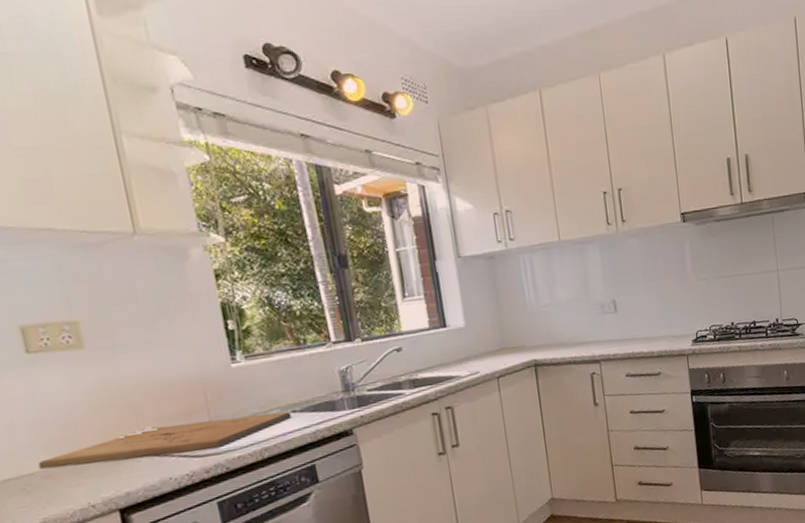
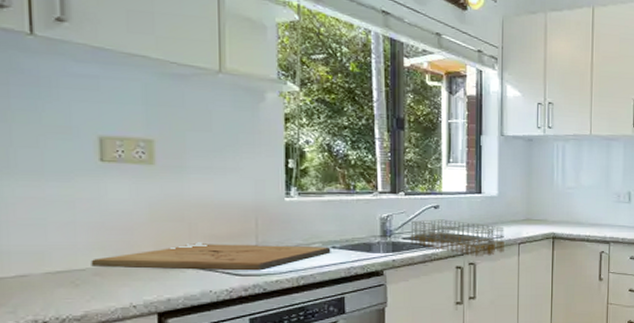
dish rack: none [374,360,483,400] -> present [410,219,505,257]

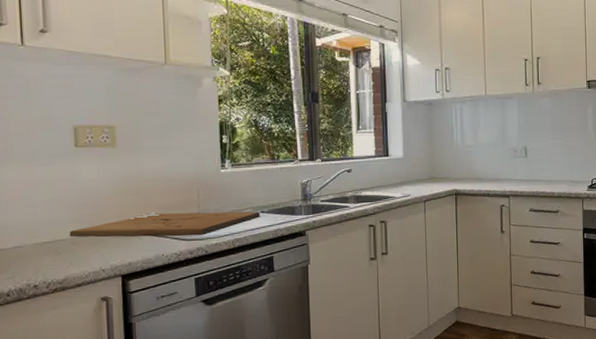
dish rack: present [410,219,505,257] -> none [328,182,412,216]

